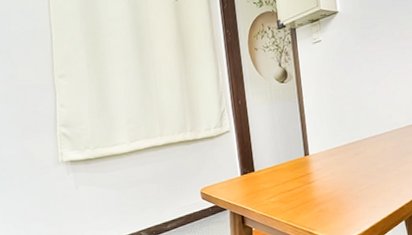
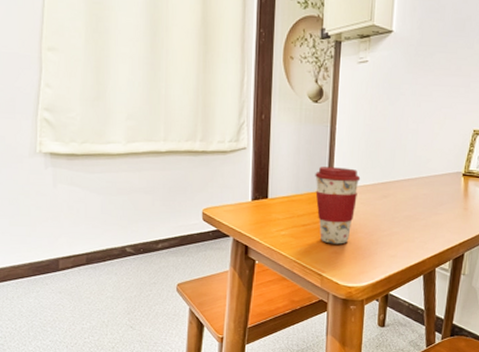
coffee cup: none [292,134,333,204] -> present [315,167,361,244]

